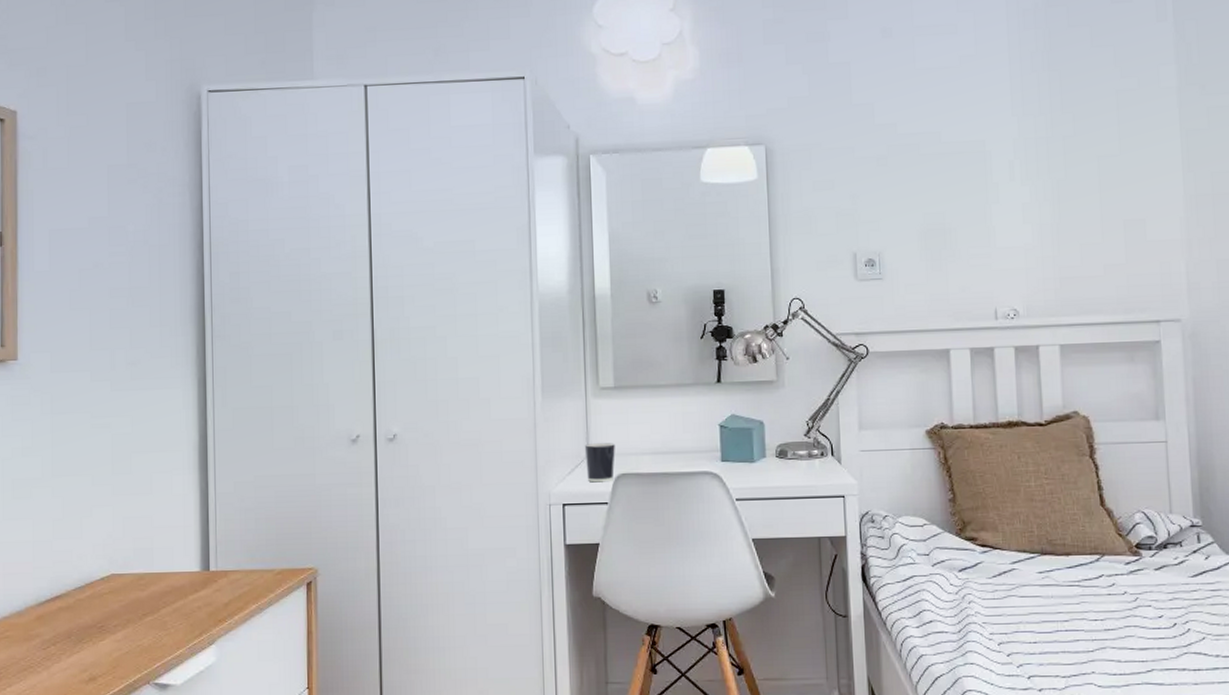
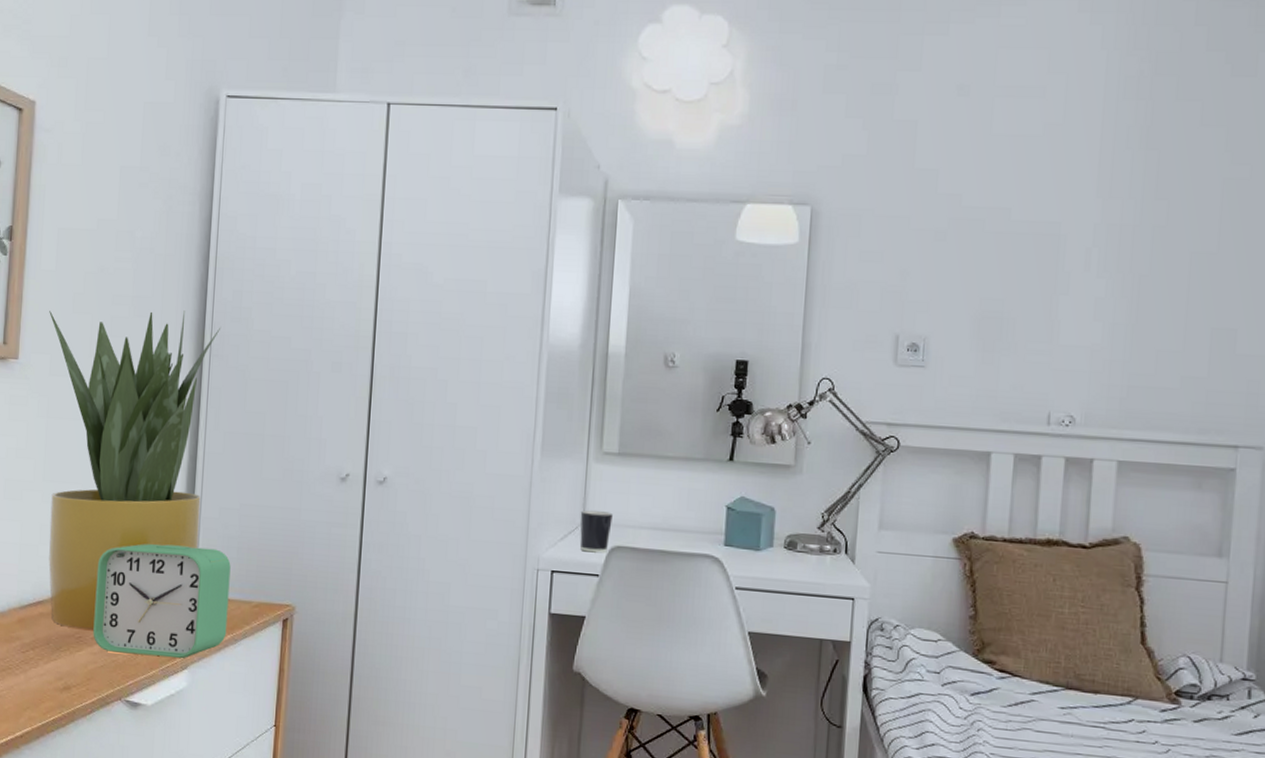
planter: none [46,296,221,618] -> present [48,310,222,630]
alarm clock: none [114,522,251,637] -> present [93,543,231,659]

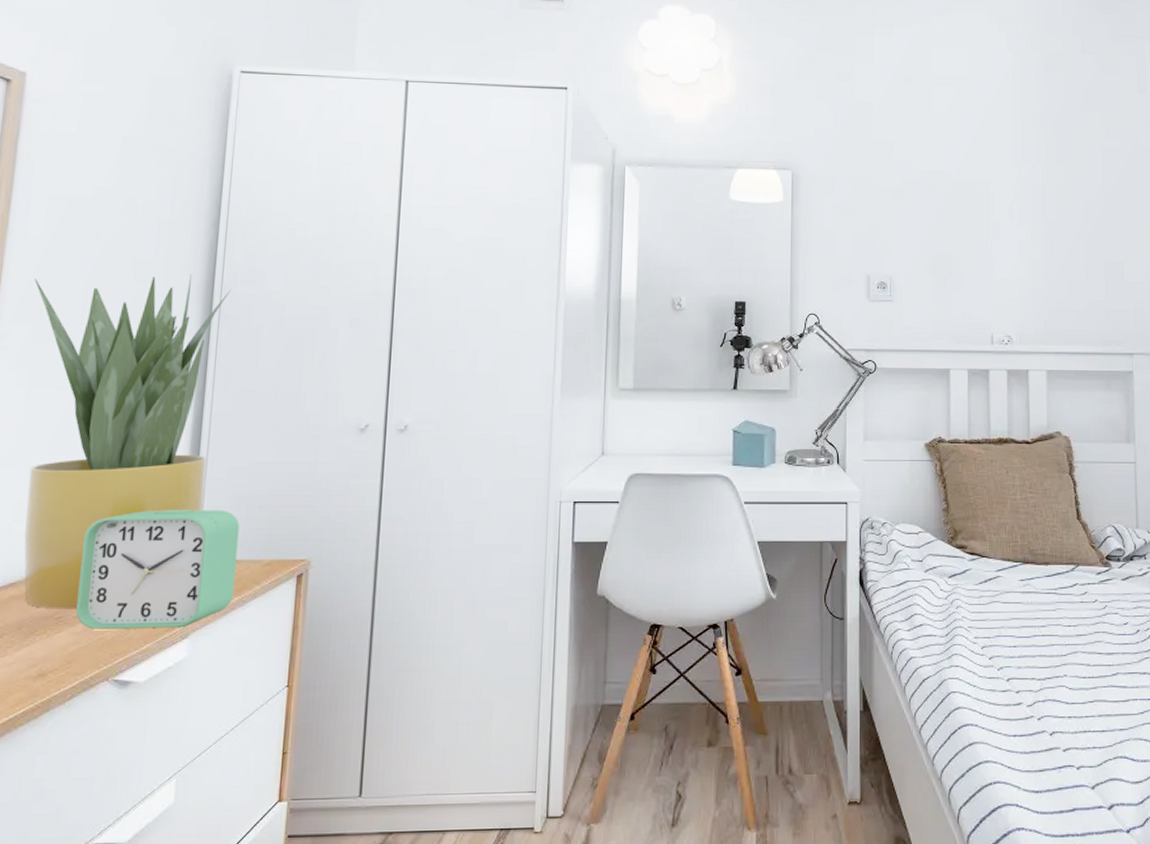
mug: present [579,510,613,553] -> none [599,443,630,481]

